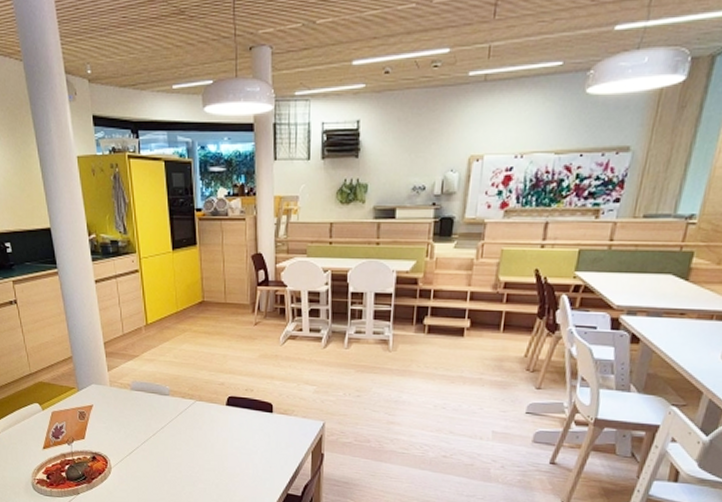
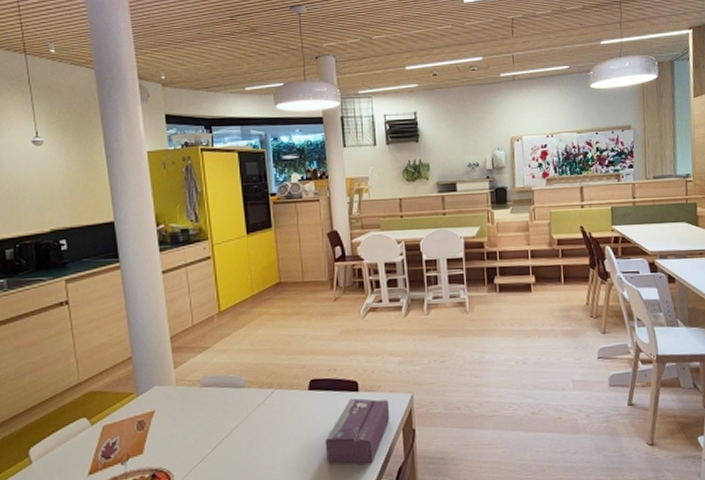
tissue box: none [239,418,301,478] -> present [325,398,390,465]

